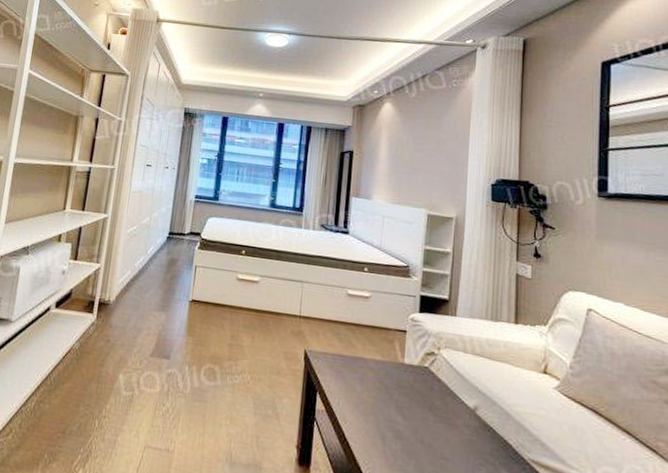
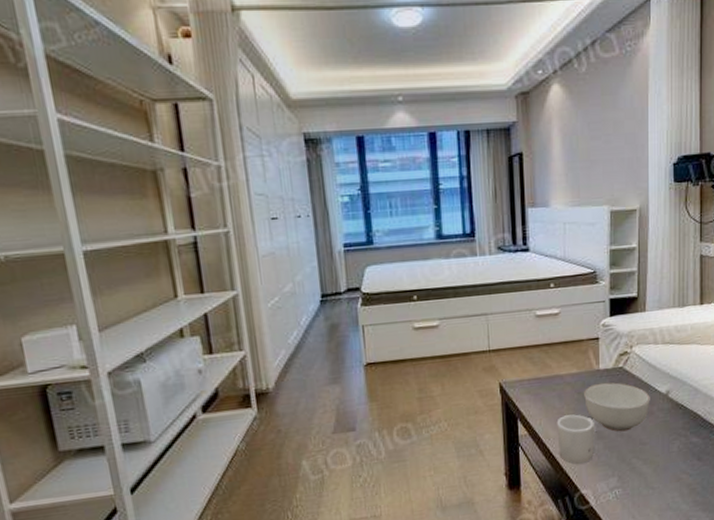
mug: none [353,401,395,461] -> present [556,414,596,464]
bowl: none [386,377,456,439] -> present [584,382,650,432]

